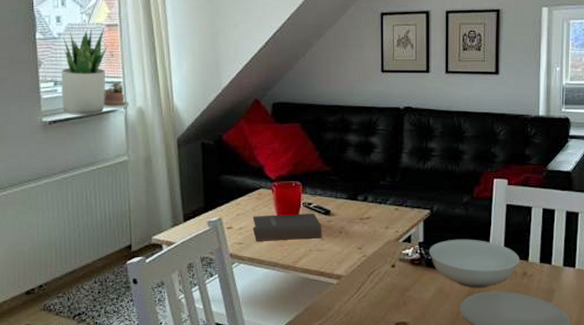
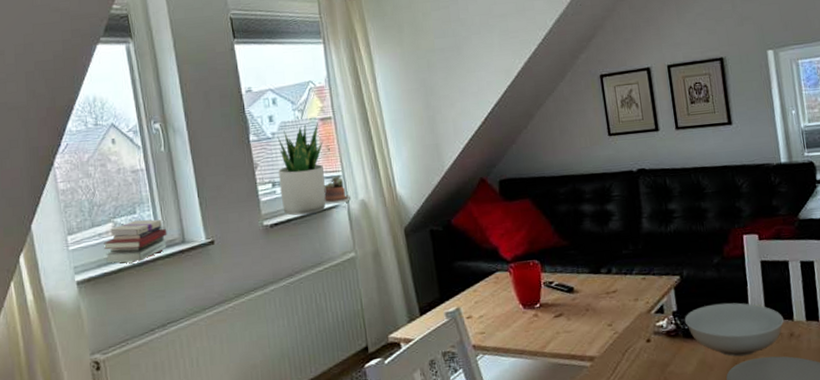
book: present [252,213,322,241] -> none [492,292,568,329]

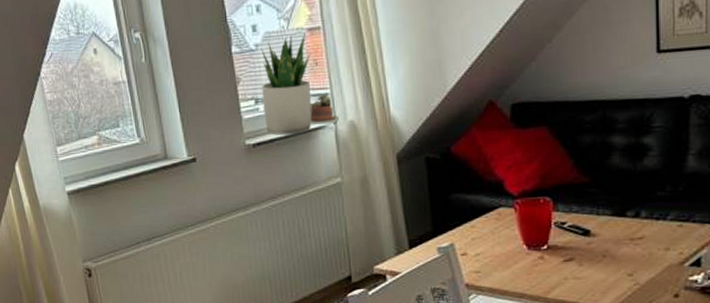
books: present [104,219,167,264] -> none [90,133,150,177]

